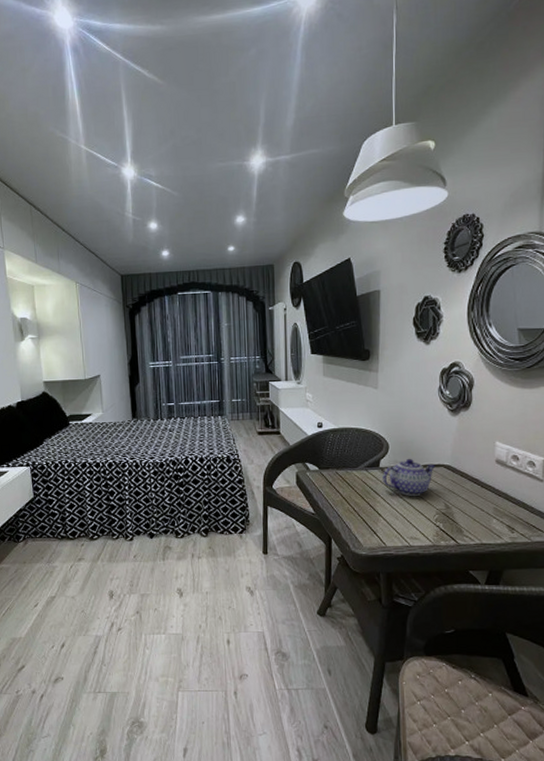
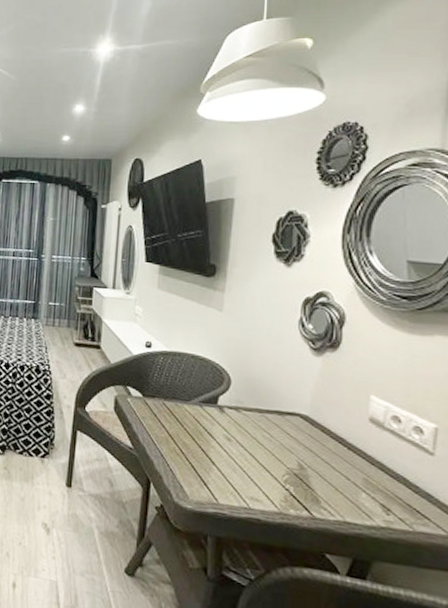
teapot: present [383,458,436,496] -> none [220,399,290,448]

